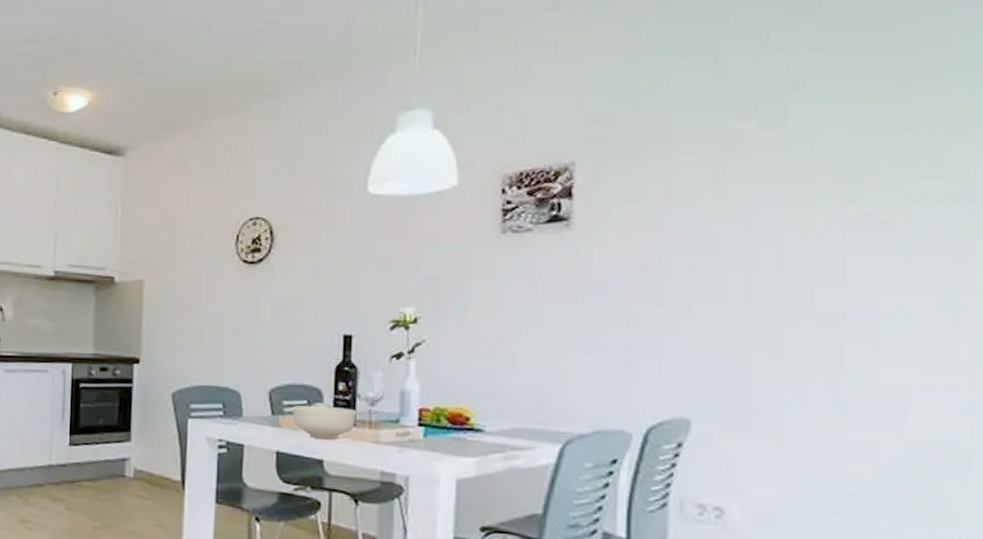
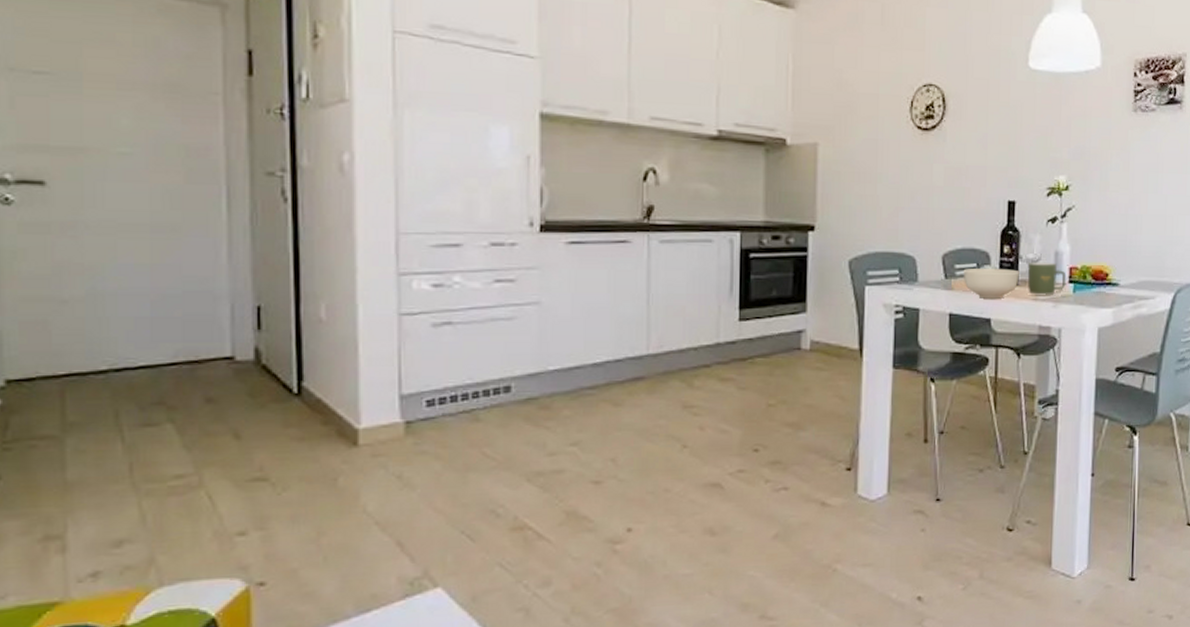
mug: none [366,401,415,440] -> present [1027,262,1067,296]

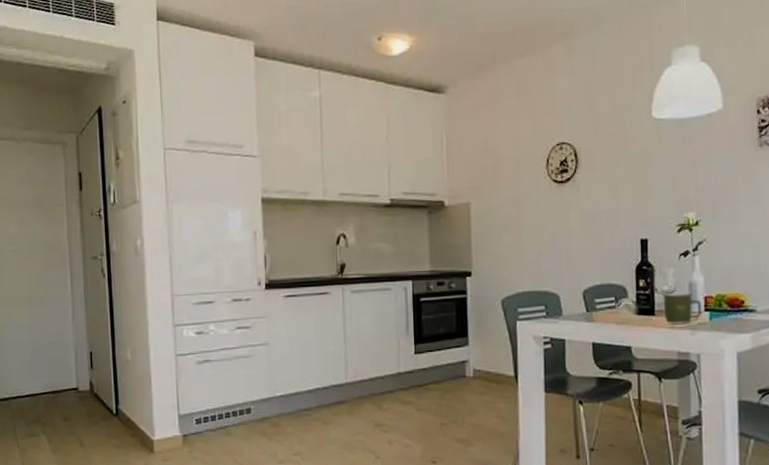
bowl: present [963,269,1019,299] -> none [602,301,656,329]

